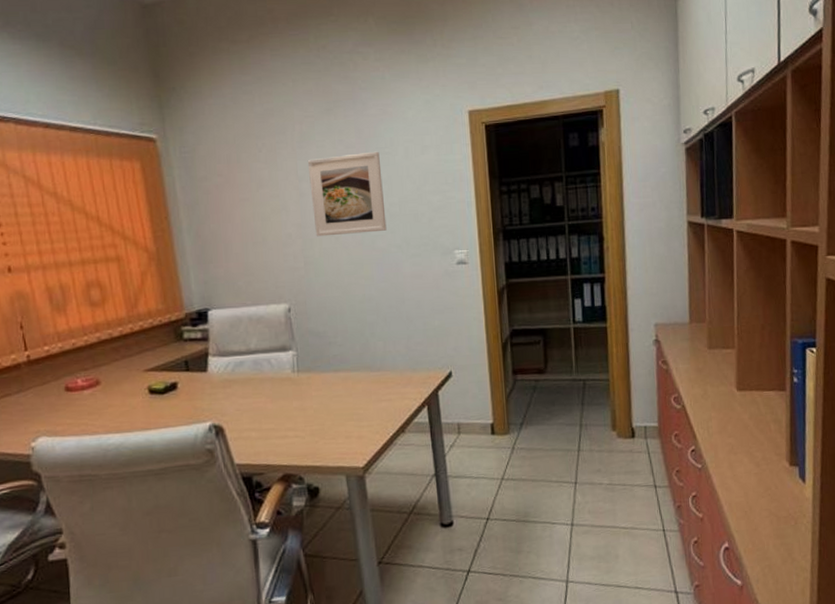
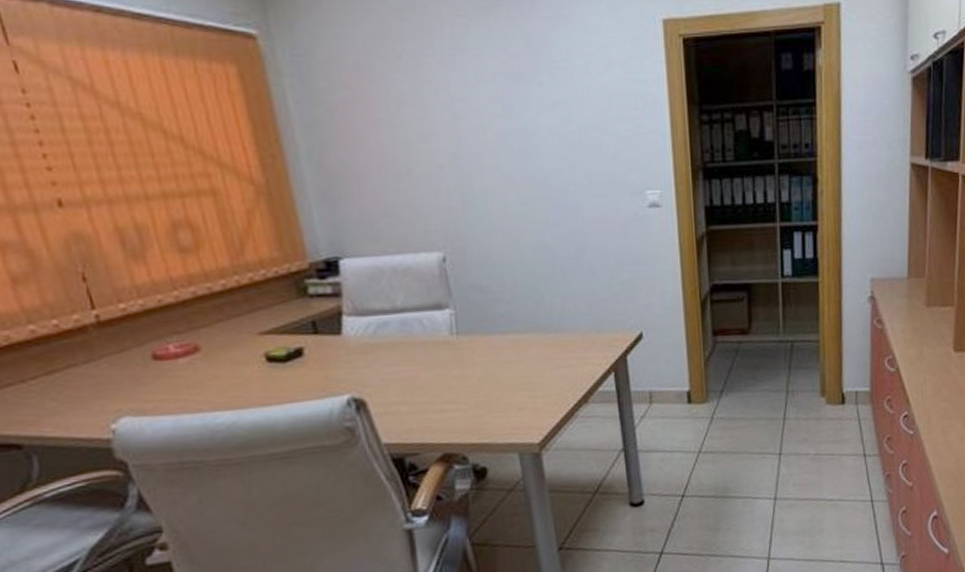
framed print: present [307,151,387,237] -> none [461,65,564,170]

